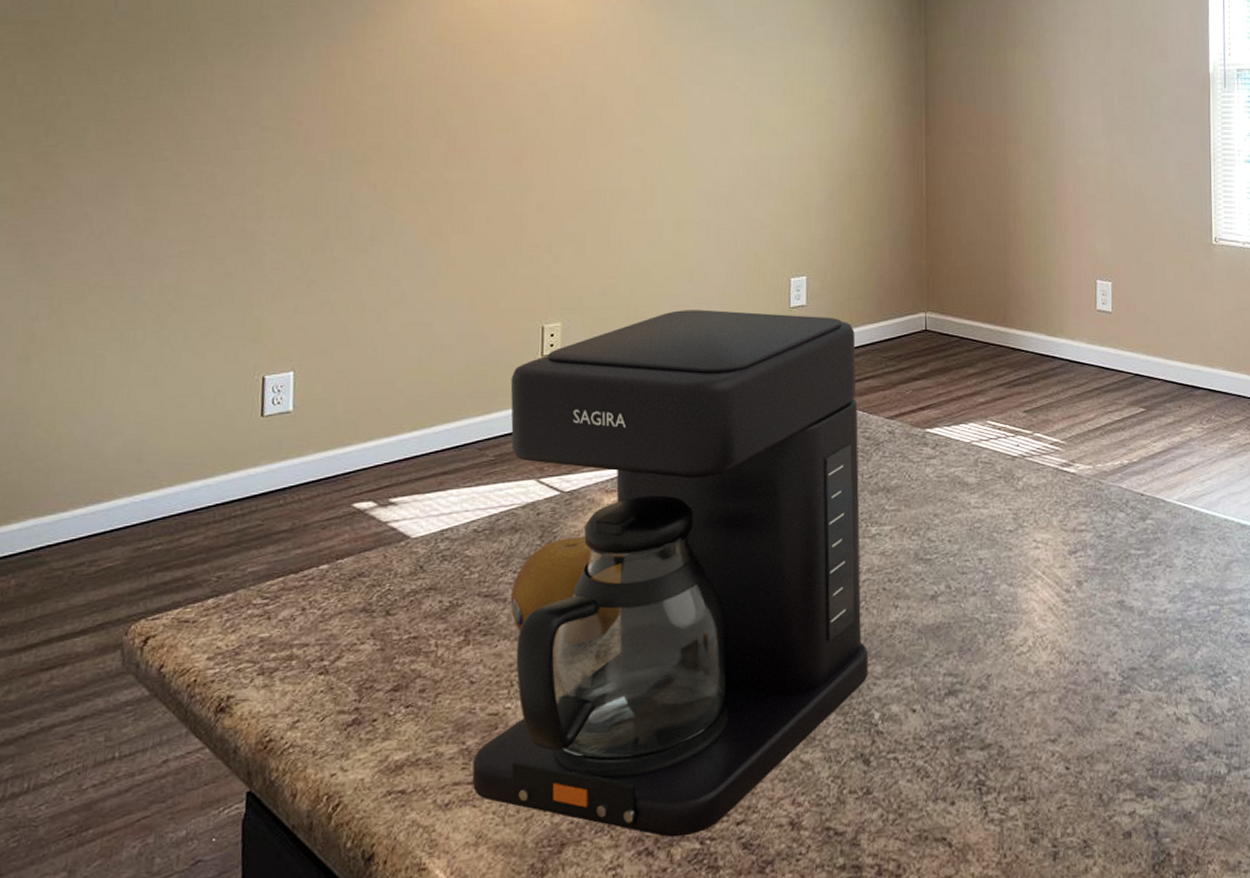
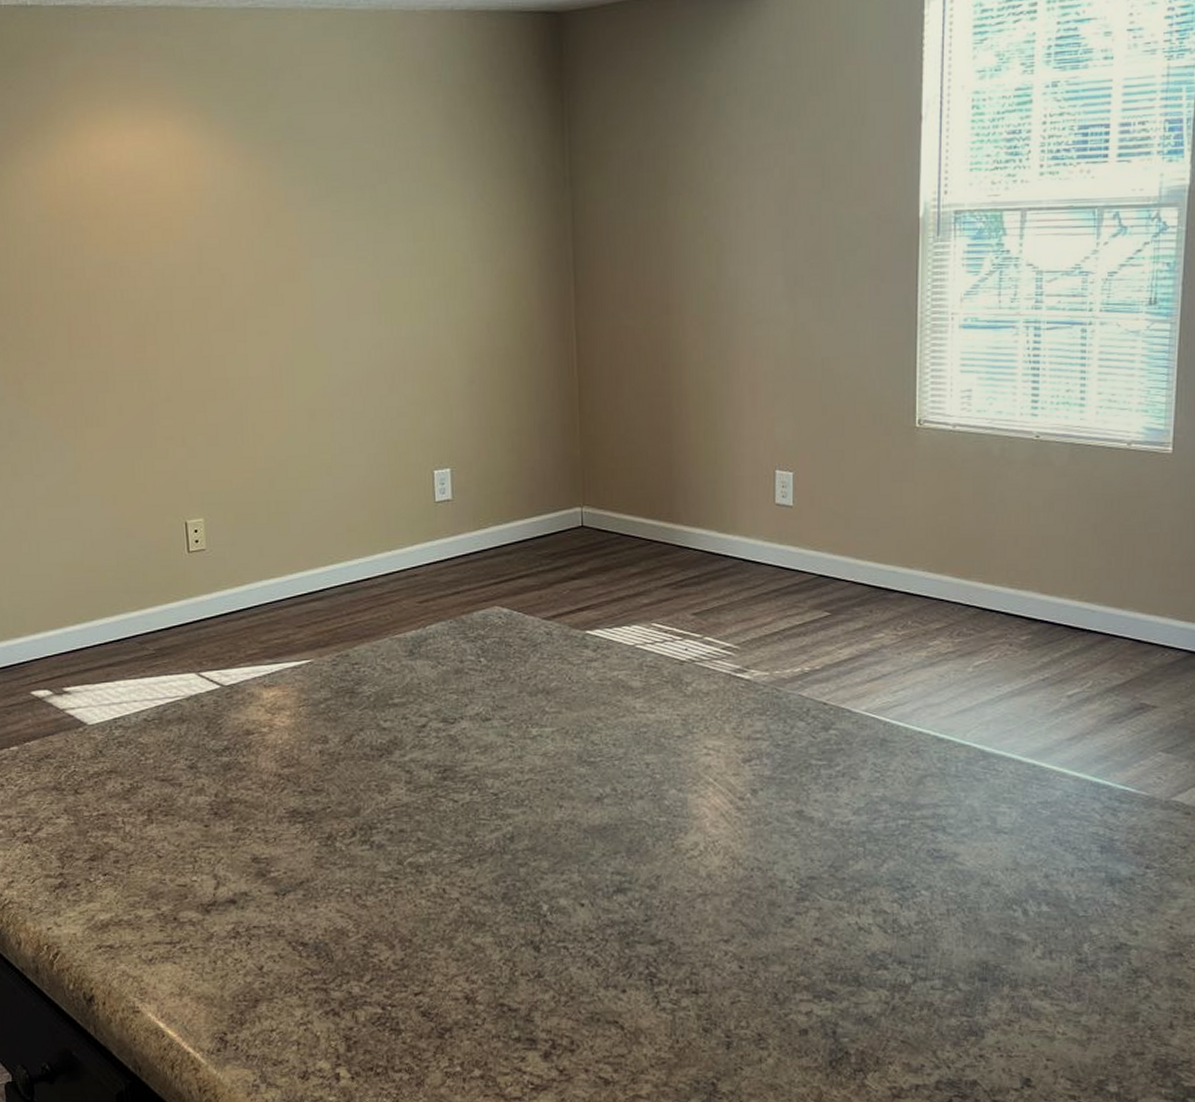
coffee maker: present [472,309,869,838] -> none [161,504,535,1002]
fruit: present [510,537,591,632] -> none [185,729,256,814]

